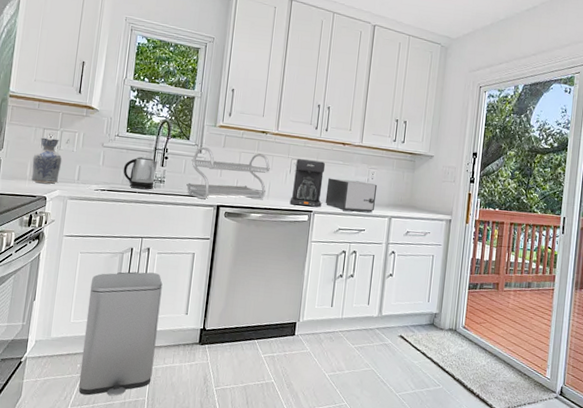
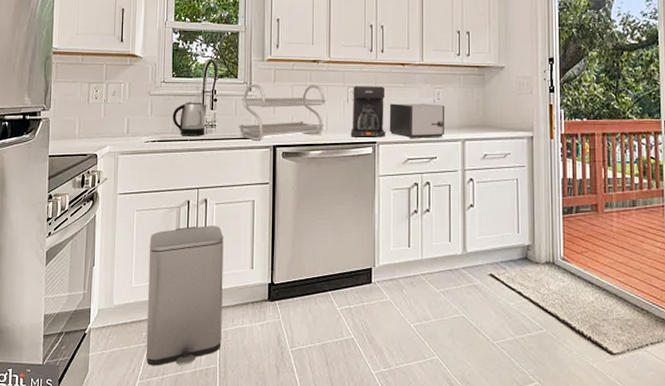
ceramic jug: present [31,137,63,184] -> none [80,92,110,141]

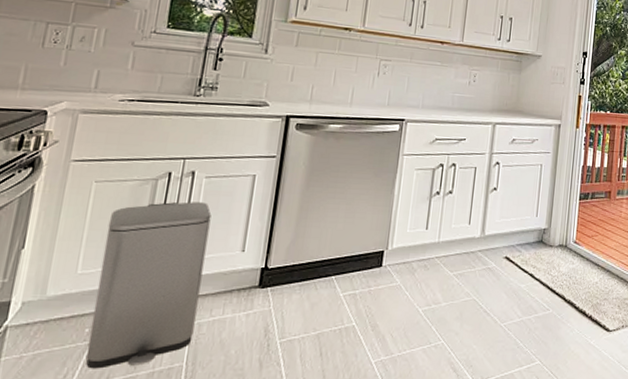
kettle: present [172,101,207,136] -> none [160,57,210,99]
dish rack: present [239,83,326,141] -> none [246,45,354,109]
coffee maker: present [350,86,386,138] -> none [377,60,421,116]
toaster: present [389,103,445,139] -> none [419,81,480,120]

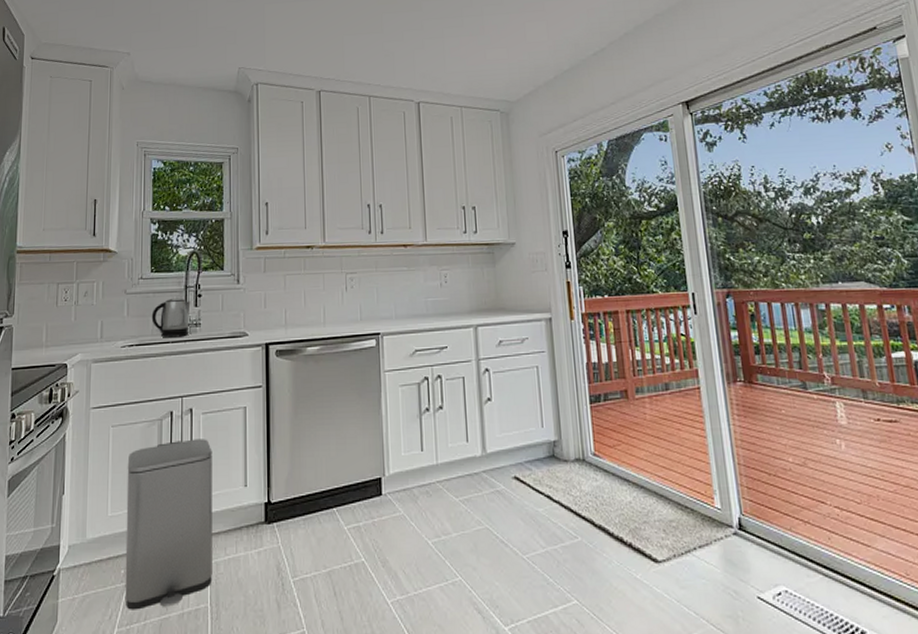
kettle: none [160,57,210,99] -> present [151,297,191,338]

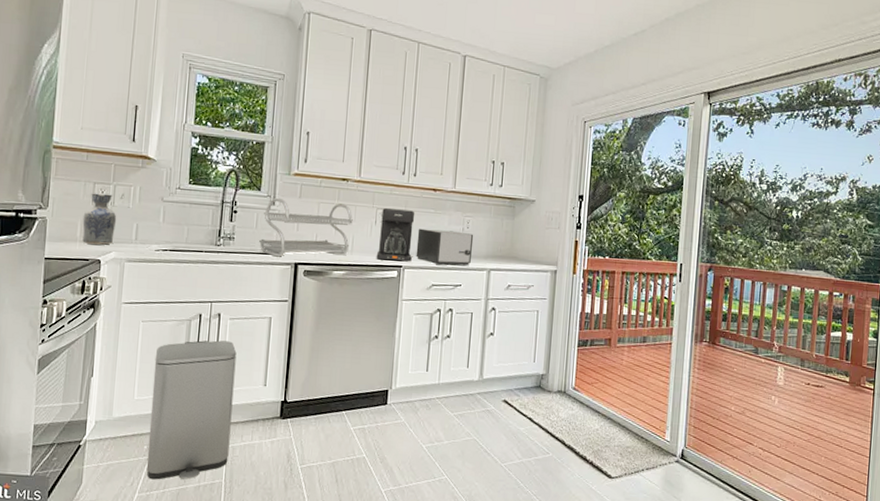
ceramic jug: none [48,293,81,349] -> present [82,193,117,245]
kettle: present [151,297,191,338] -> none [186,210,226,248]
dish rack: none [226,273,322,339] -> present [259,197,353,257]
coffee maker: none [351,271,390,329] -> present [376,208,415,262]
toaster: none [392,287,455,328] -> present [416,228,474,266]

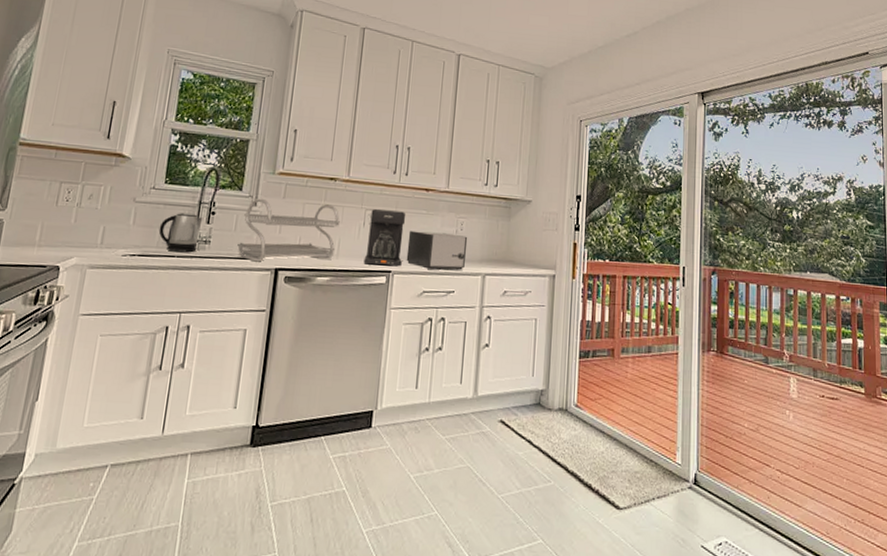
ceramic jug: present [82,193,117,245] -> none [41,193,83,250]
pedal bin: present [146,340,237,480] -> none [90,356,205,525]
kettle: none [186,210,226,248] -> present [158,212,203,253]

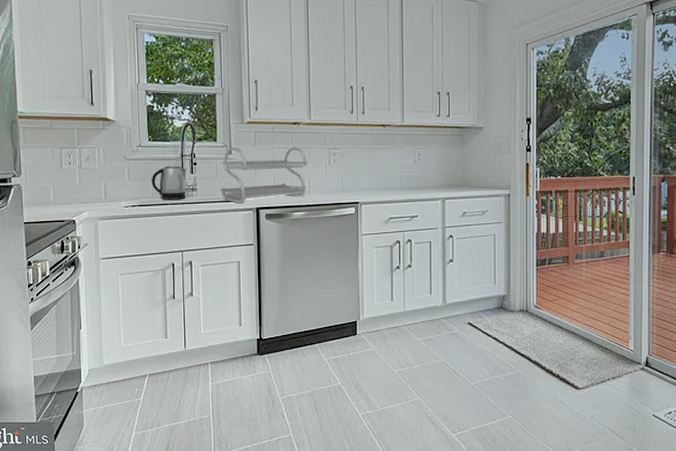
coffee maker: present [363,209,406,267] -> none [333,148,368,198]
toaster: present [406,230,468,271] -> none [371,164,426,199]

